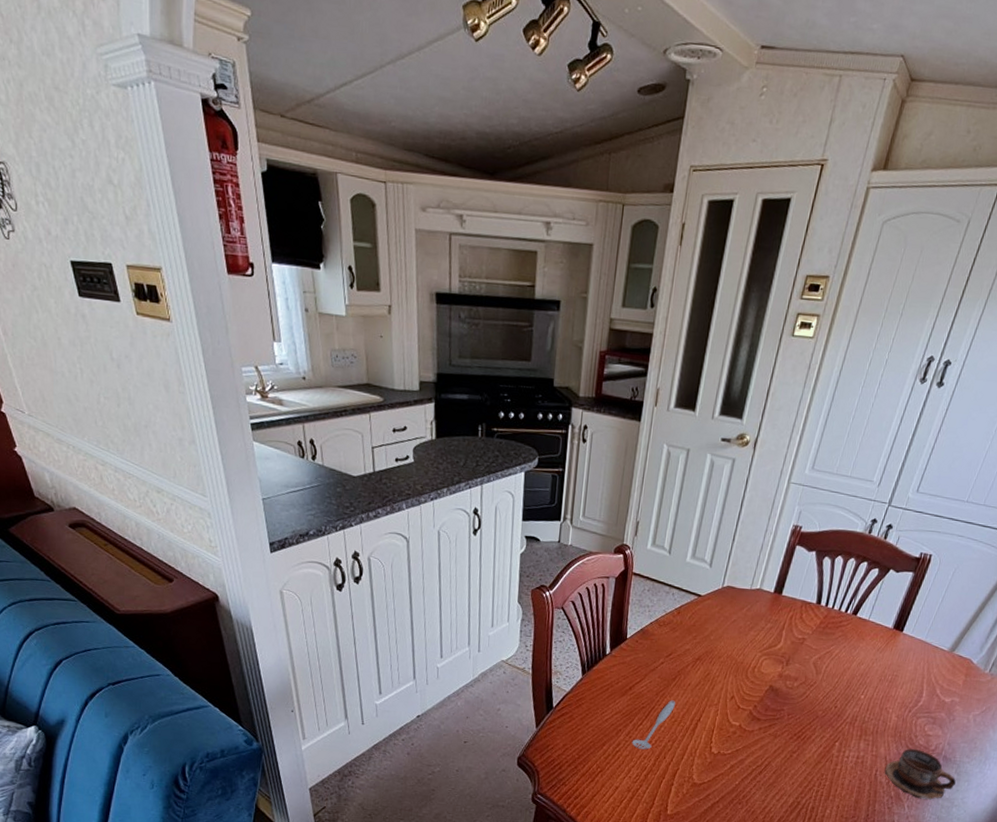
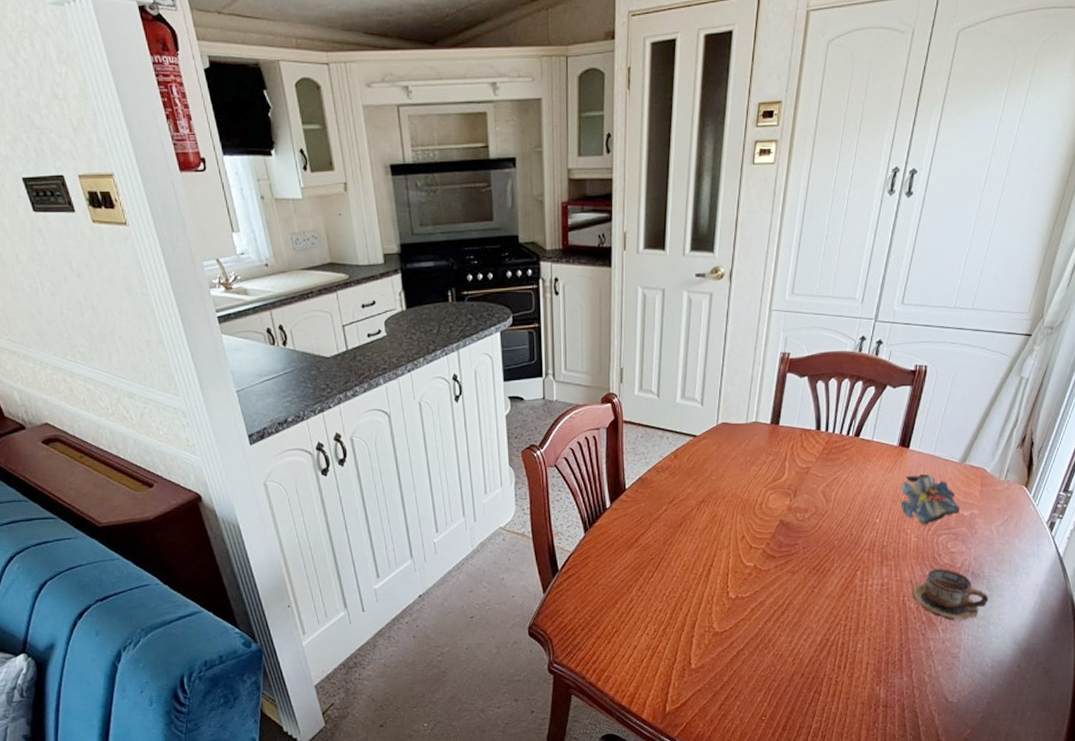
spoon: present [632,700,676,750] -> none [645,548,685,603]
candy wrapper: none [886,657,943,707] -> present [901,473,960,525]

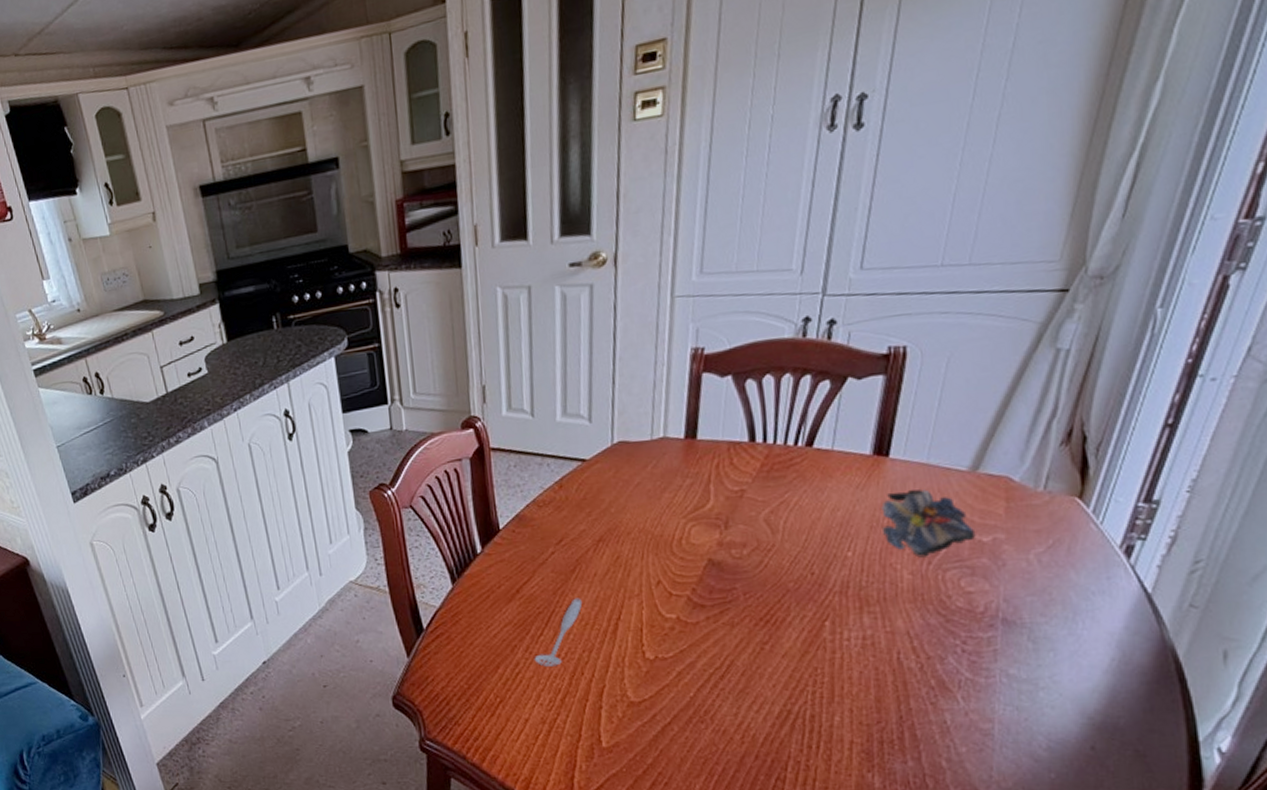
spoon: none [645,548,685,603] -> present [534,598,583,667]
cup: present [912,568,988,621] -> none [911,614,1033,686]

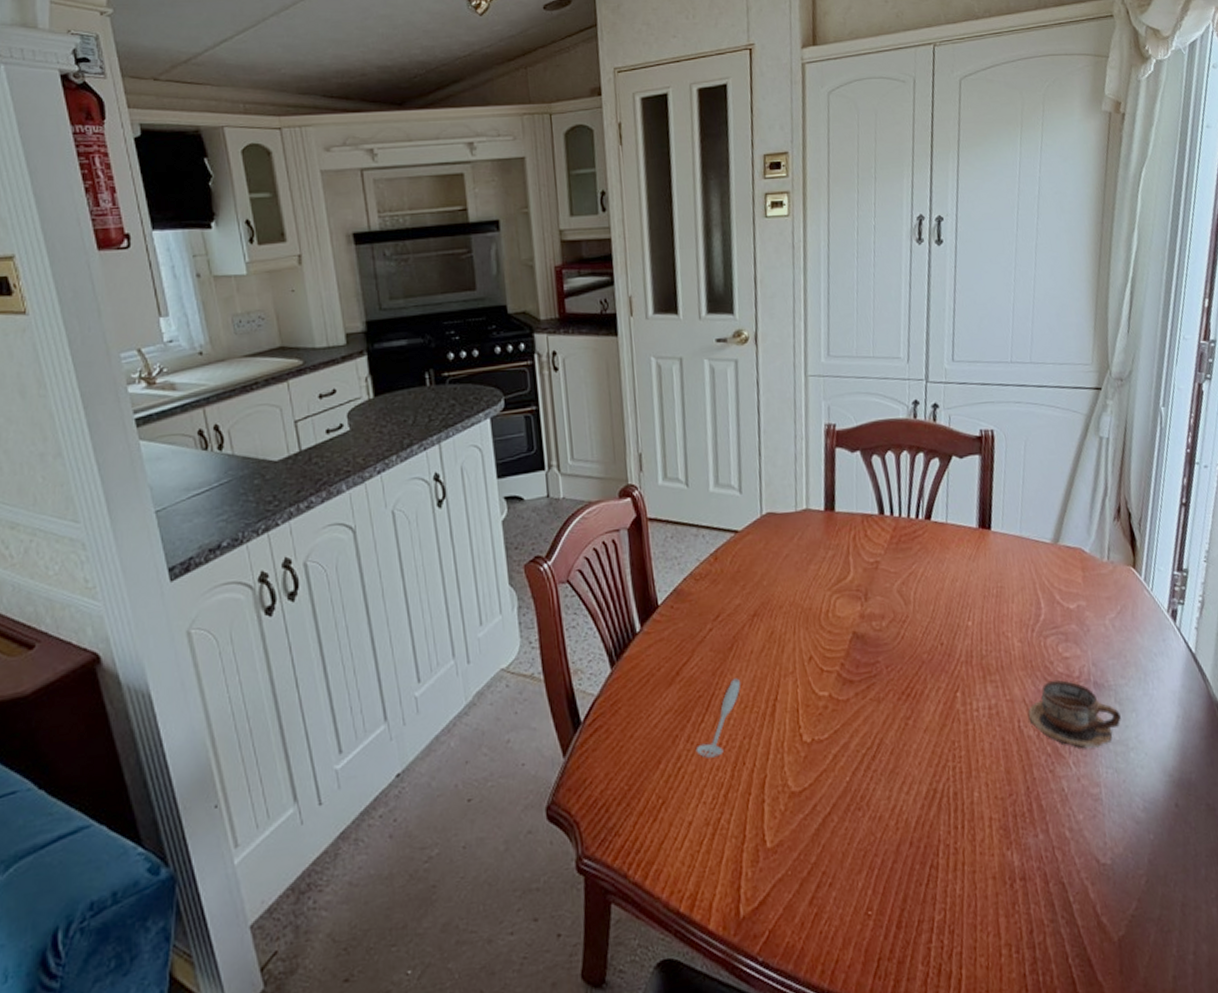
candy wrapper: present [881,489,976,558] -> none [990,560,1065,625]
cup: none [911,614,1033,686] -> present [1028,679,1121,749]

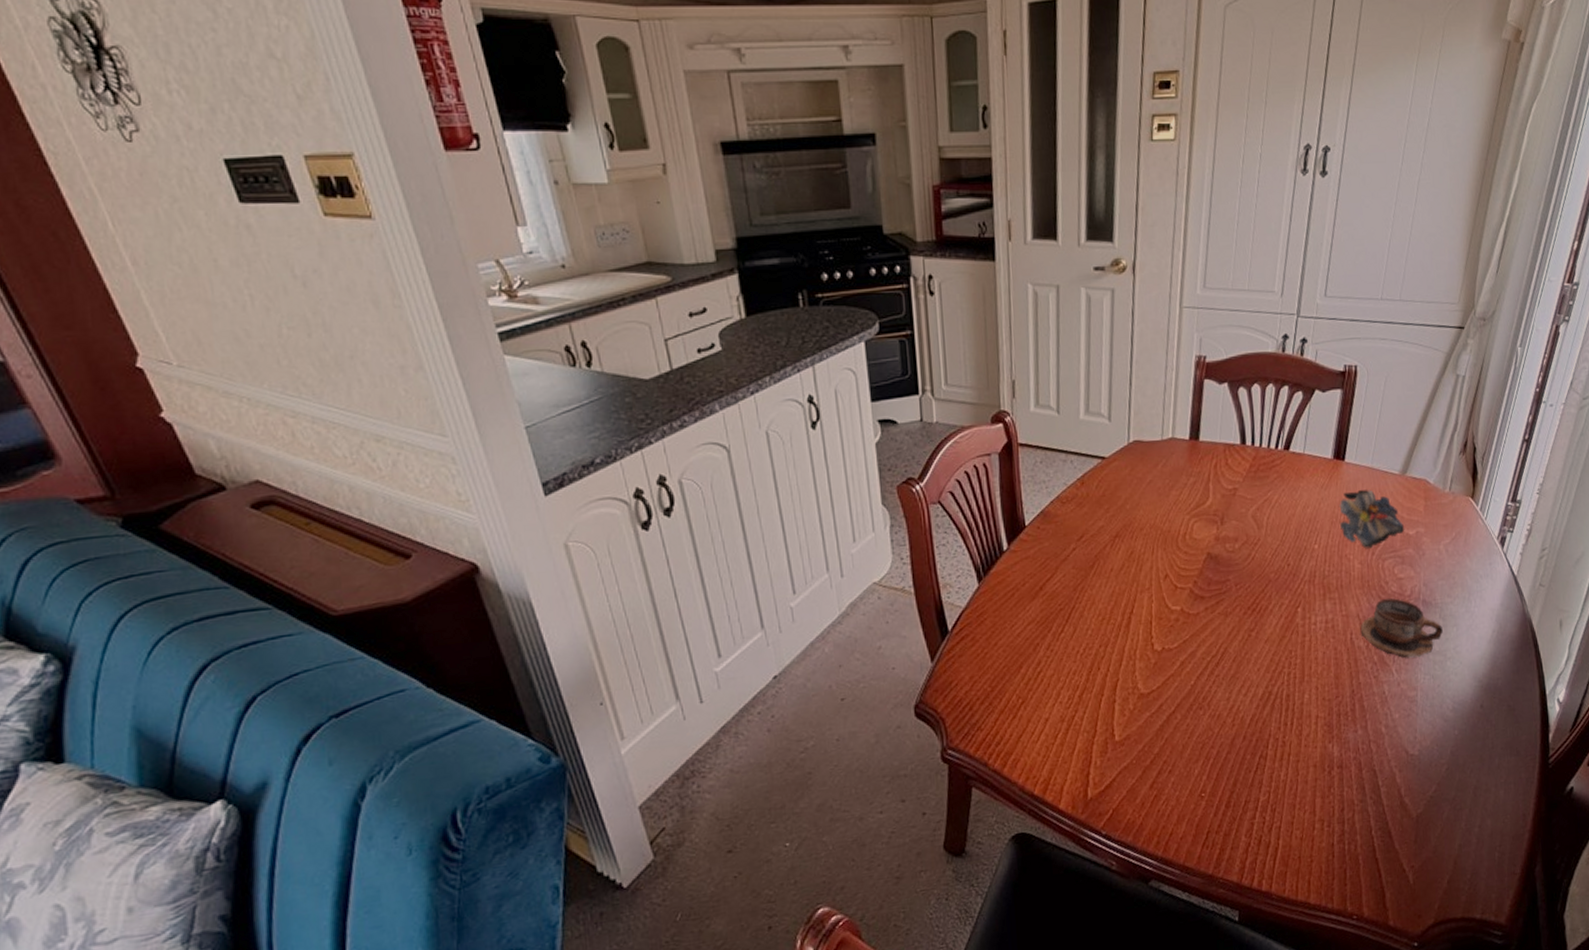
spoon: present [695,678,741,758] -> none [1055,593,1100,664]
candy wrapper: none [990,560,1065,625] -> present [1339,489,1405,549]

